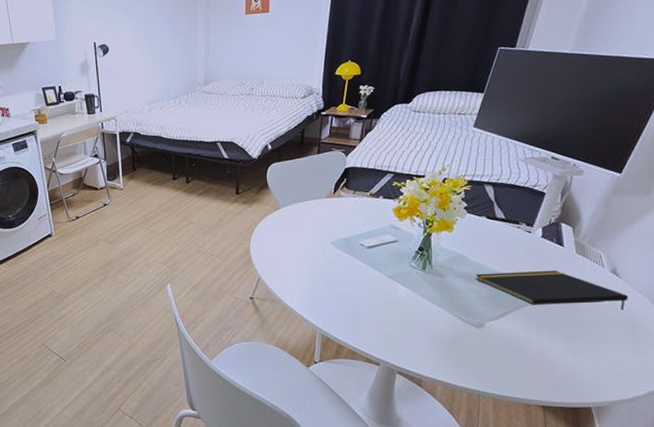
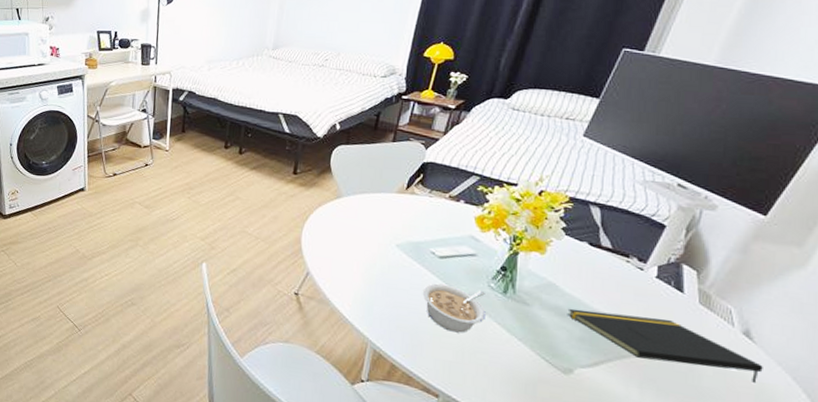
legume: none [357,270,411,309] -> present [422,283,487,333]

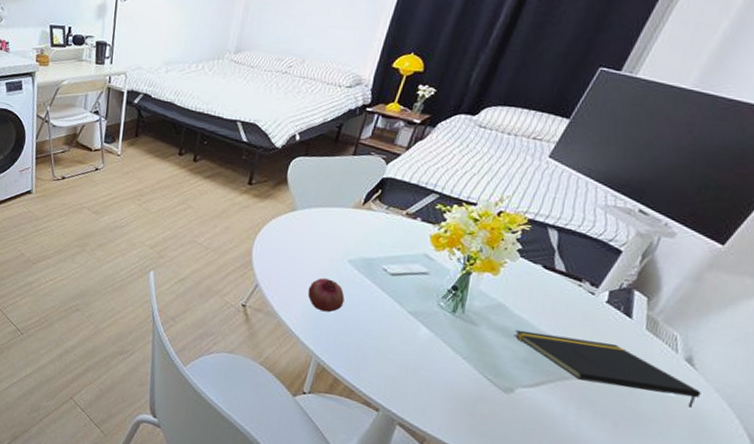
fruit: none [358,263,395,298] -> present [307,278,345,313]
legume: present [422,283,487,333] -> none [371,300,434,350]

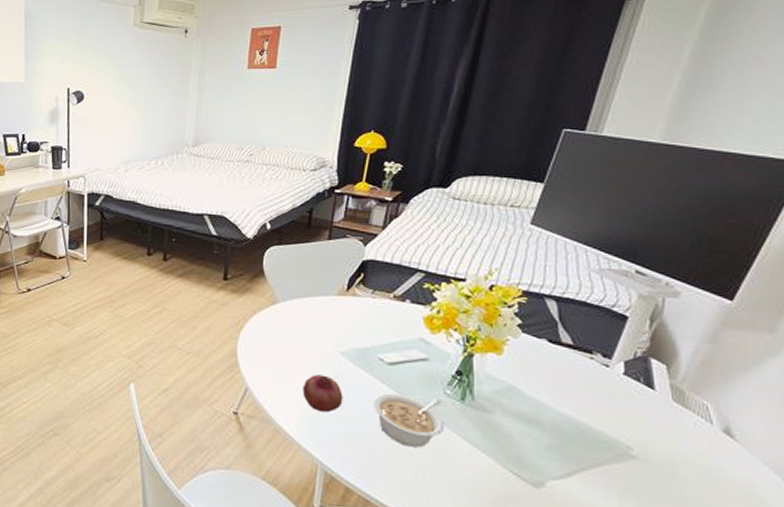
legume: none [371,300,434,350] -> present [373,393,445,448]
notepad: present [514,329,701,409] -> none [532,413,750,488]

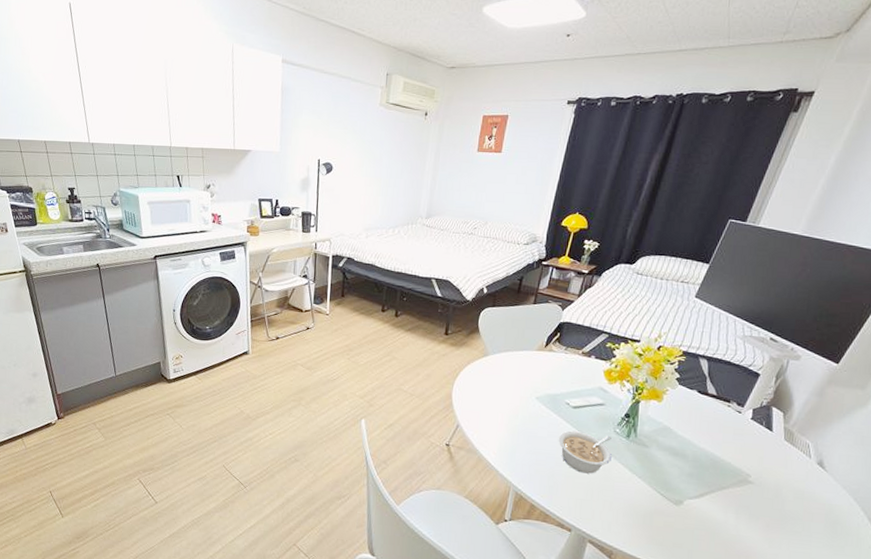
fruit: present [302,374,343,413] -> none [503,415,535,446]

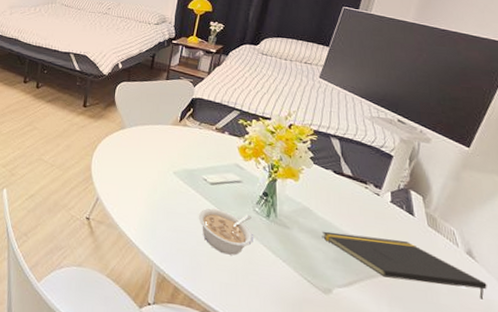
notepad: none [679,448,832,506] -> present [321,231,487,301]

